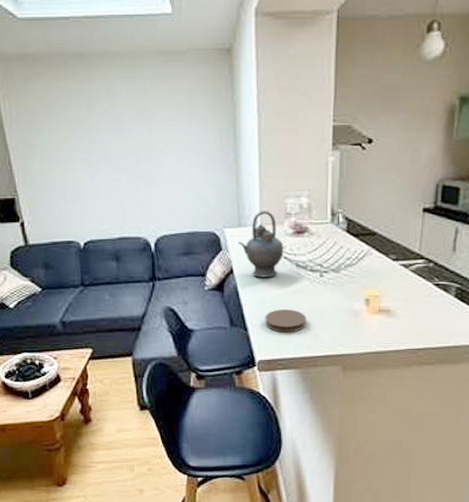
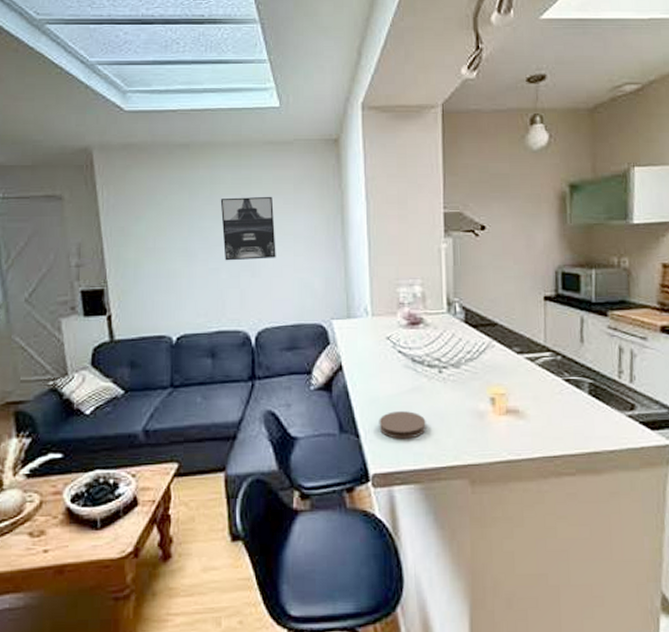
wall art: none [117,108,172,172] -> present [220,196,276,261]
teapot: present [237,211,284,278] -> none [347,301,398,375]

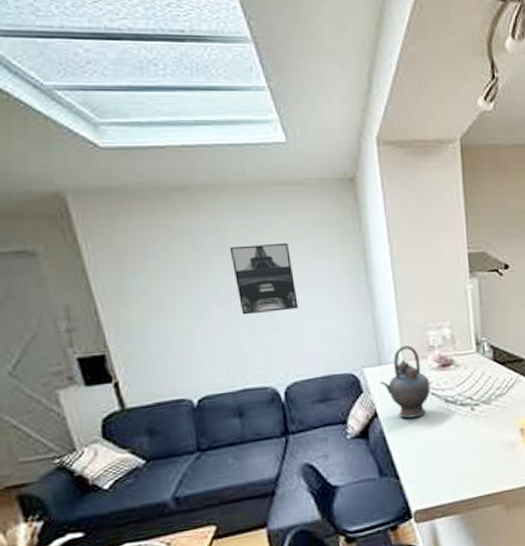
teapot: none [347,301,398,375] -> present [379,345,431,419]
coaster: present [379,411,426,439] -> none [417,449,462,476]

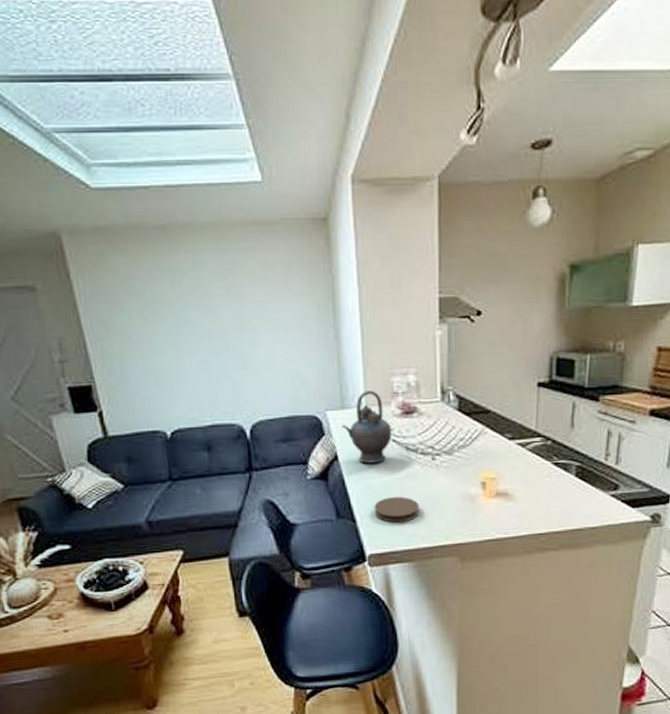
wall art: present [229,242,299,315] -> none [204,283,267,353]
coaster: none [417,449,462,476] -> present [374,497,419,523]

